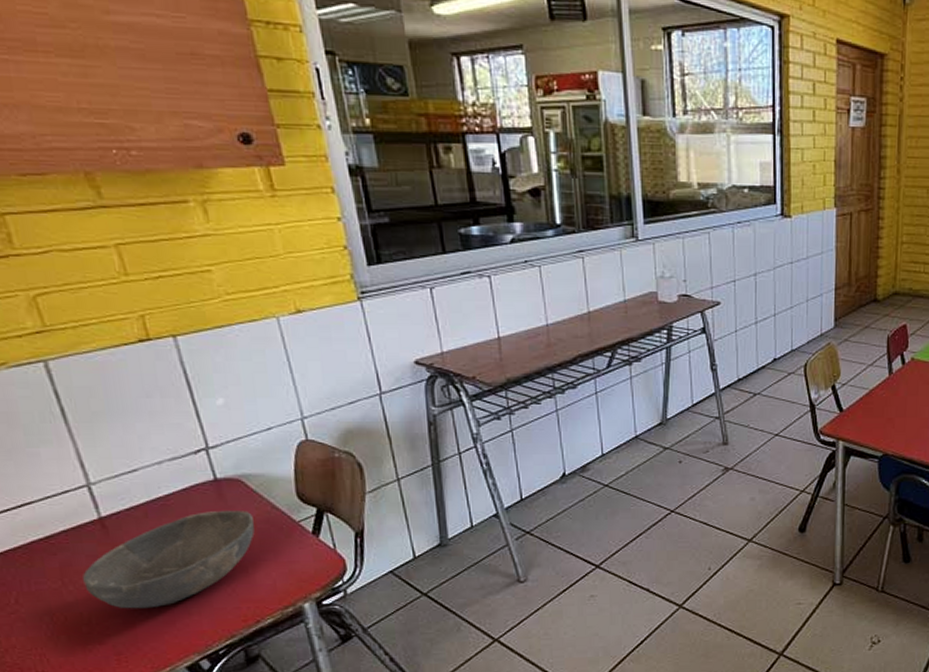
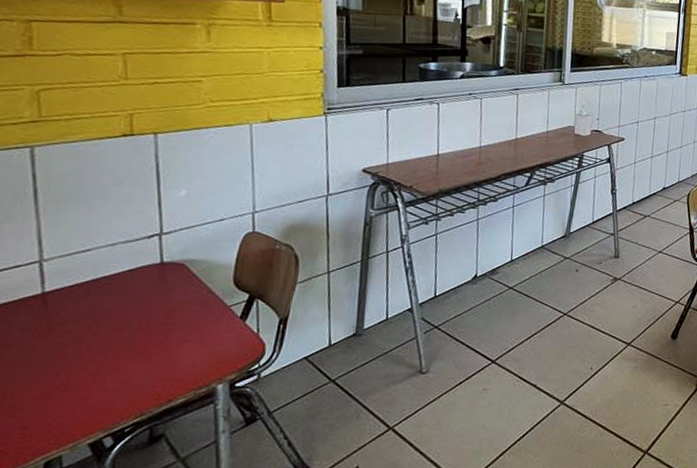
bowl: present [82,511,255,609] -> none [10,292,188,383]

